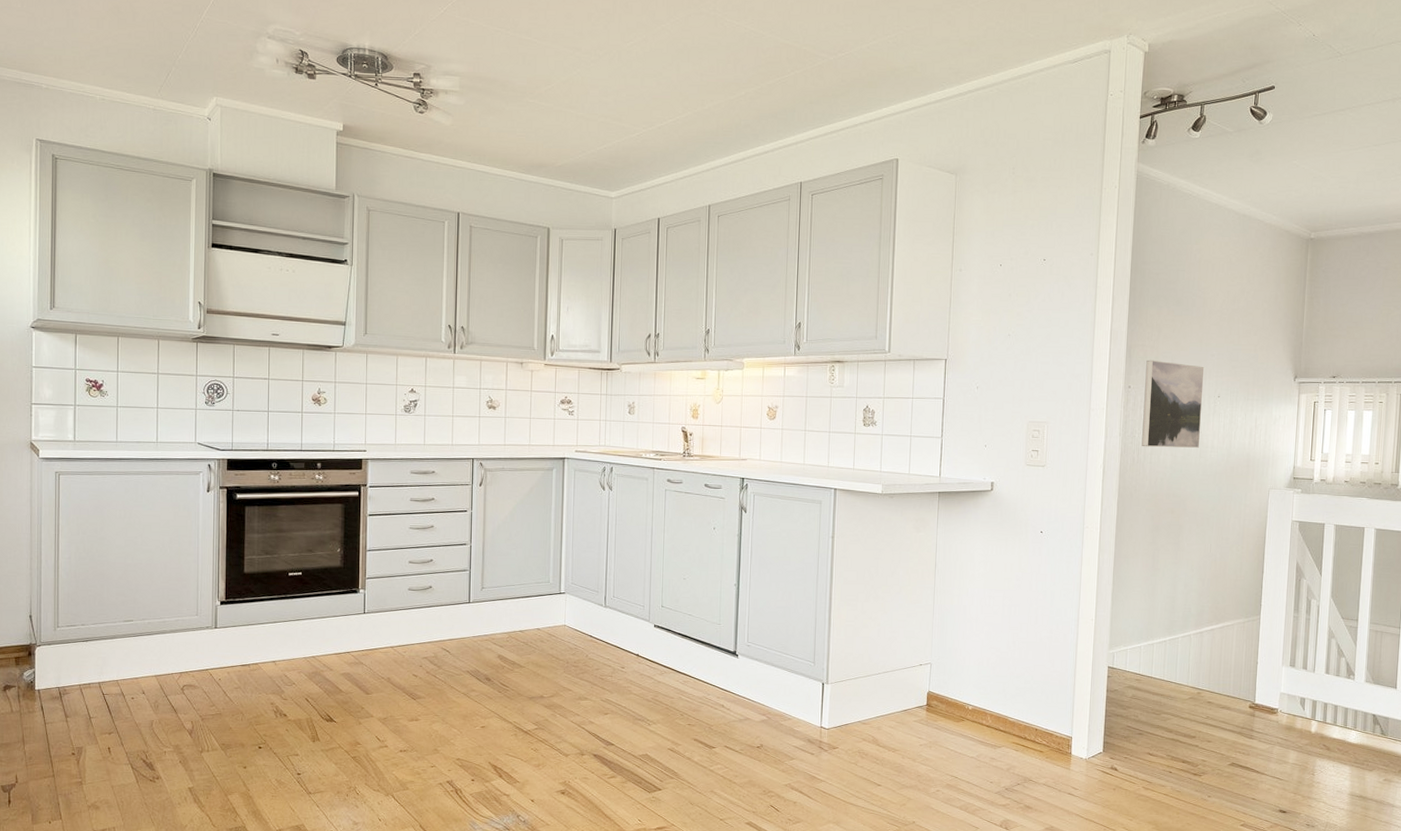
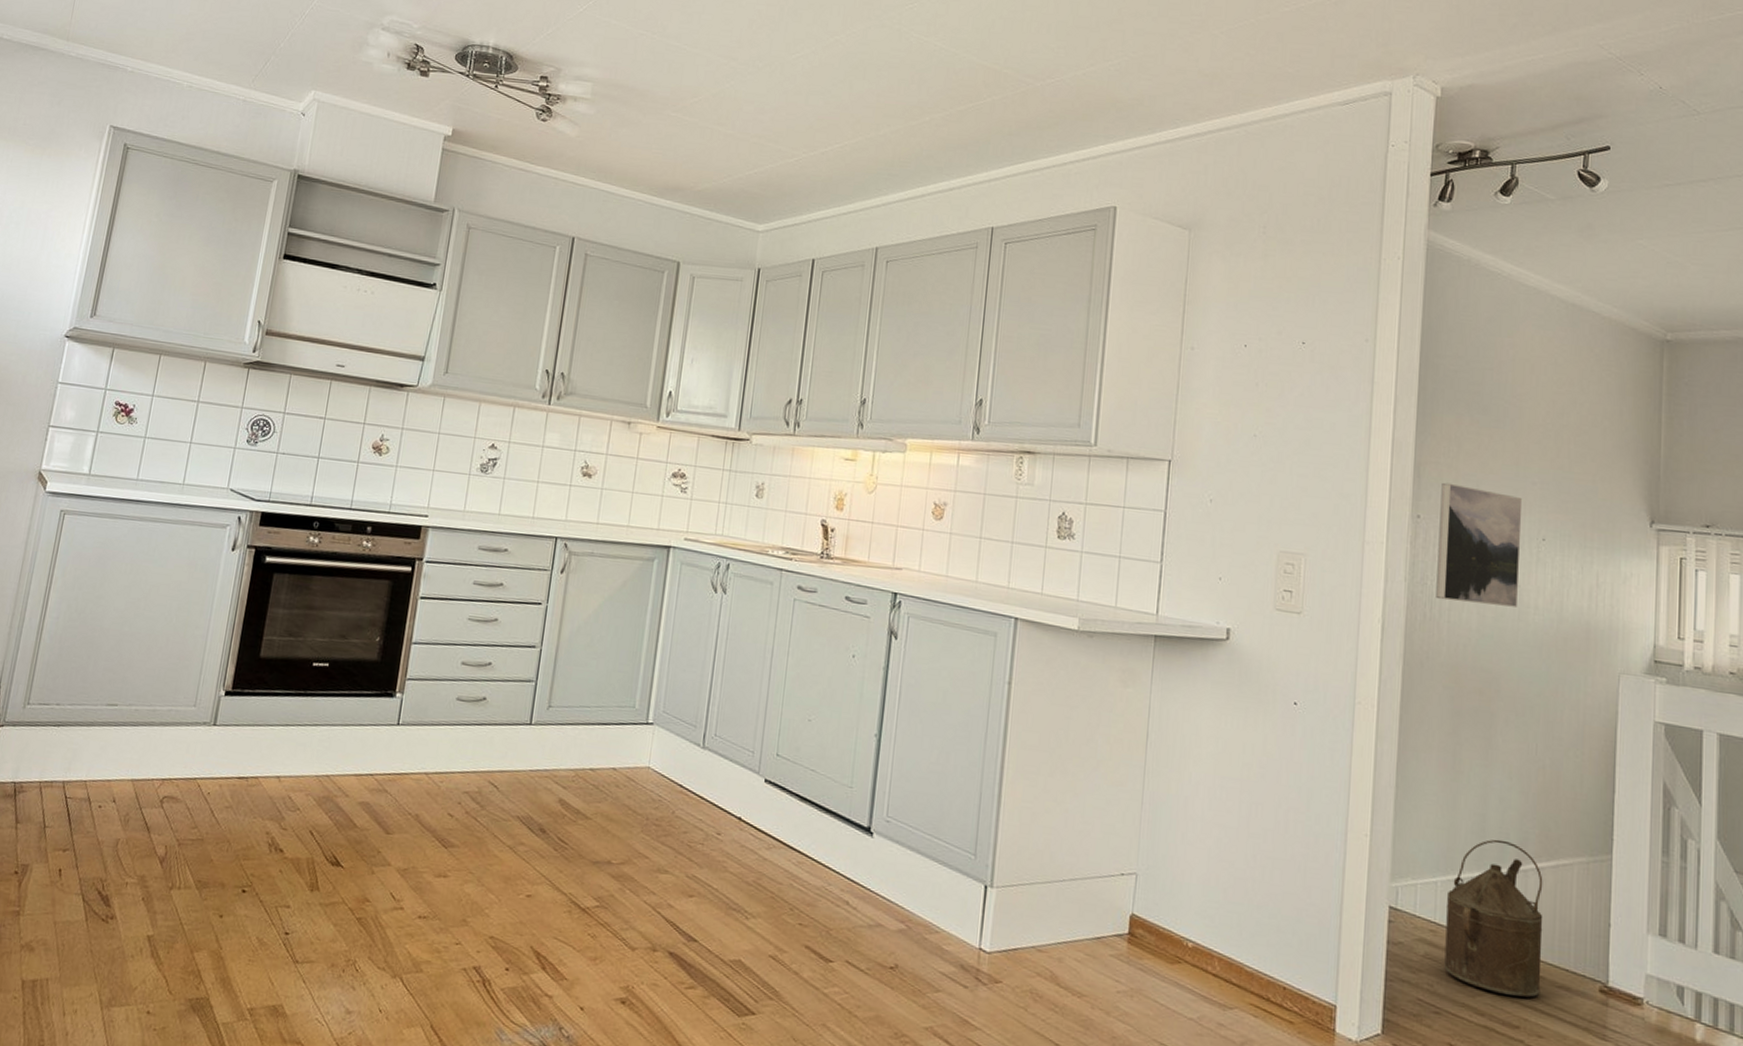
watering can: none [1145,613,1213,717] -> present [1444,839,1543,998]

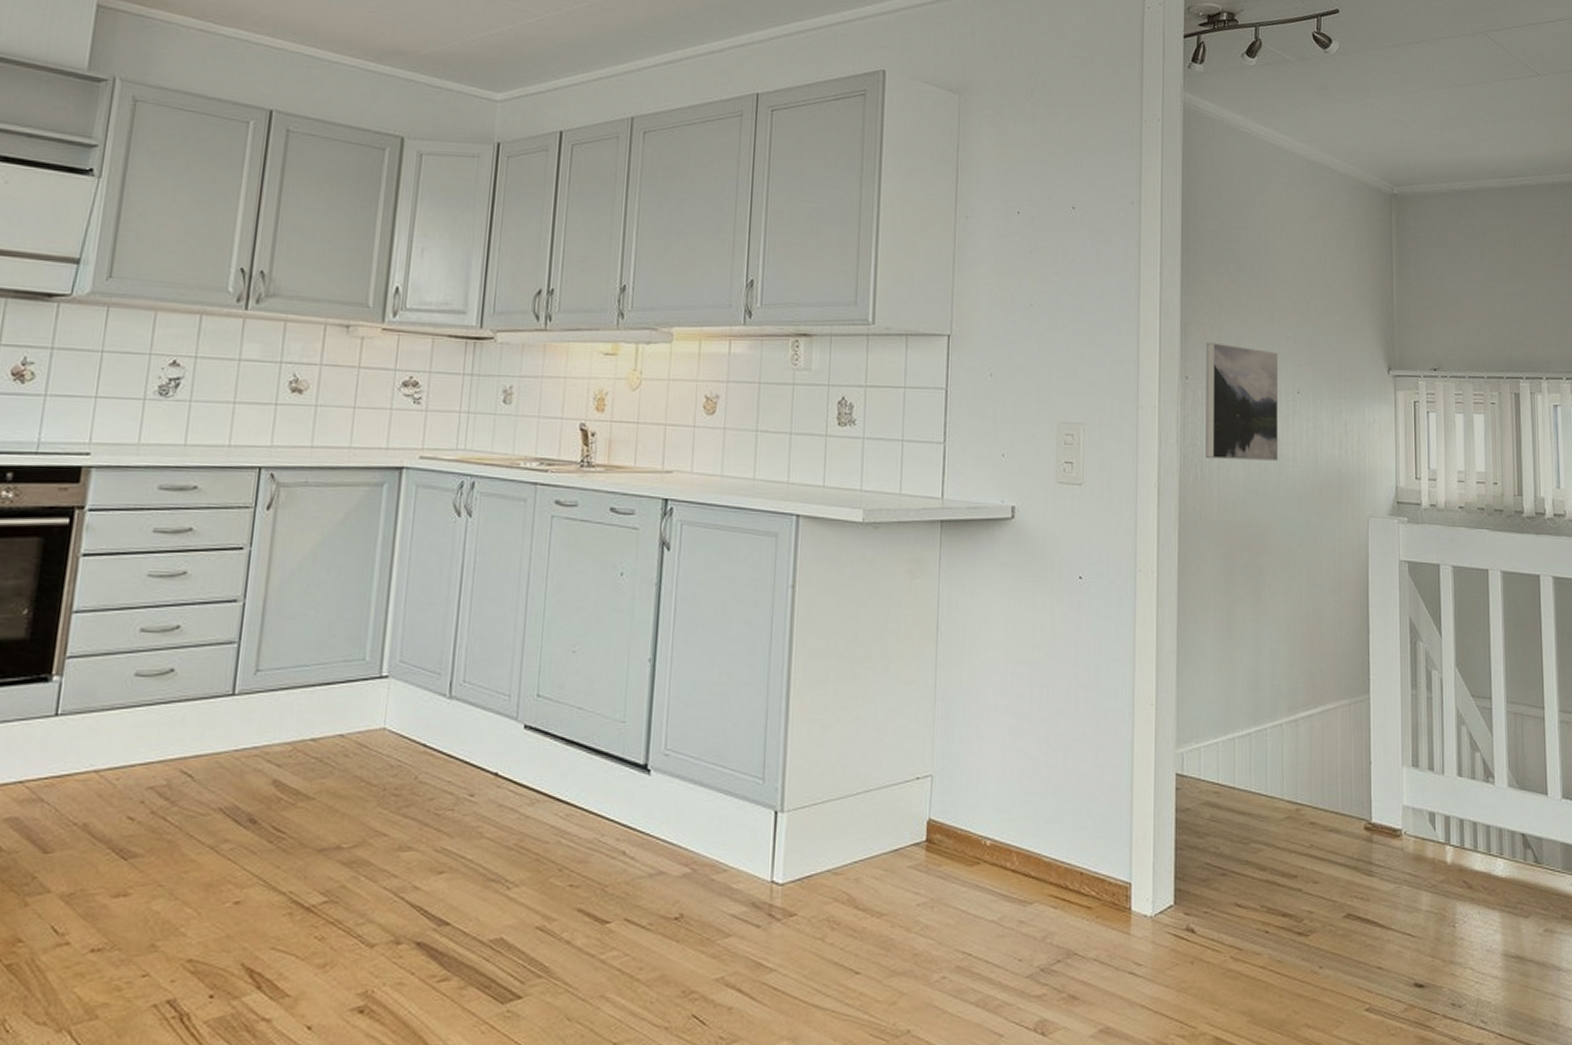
watering can: present [1444,839,1543,998] -> none [1228,692,1314,846]

